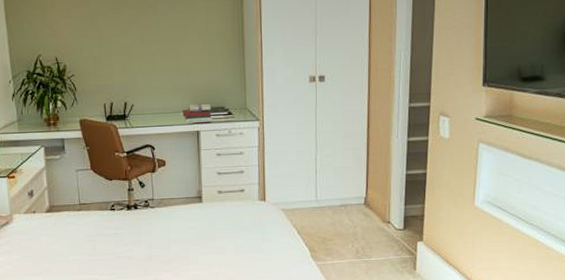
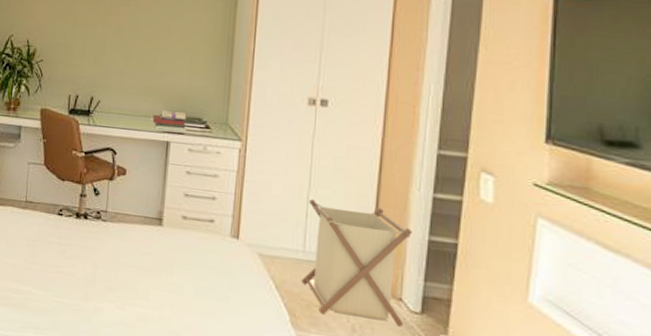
laundry basket: none [317,156,394,245] -> present [302,199,412,327]

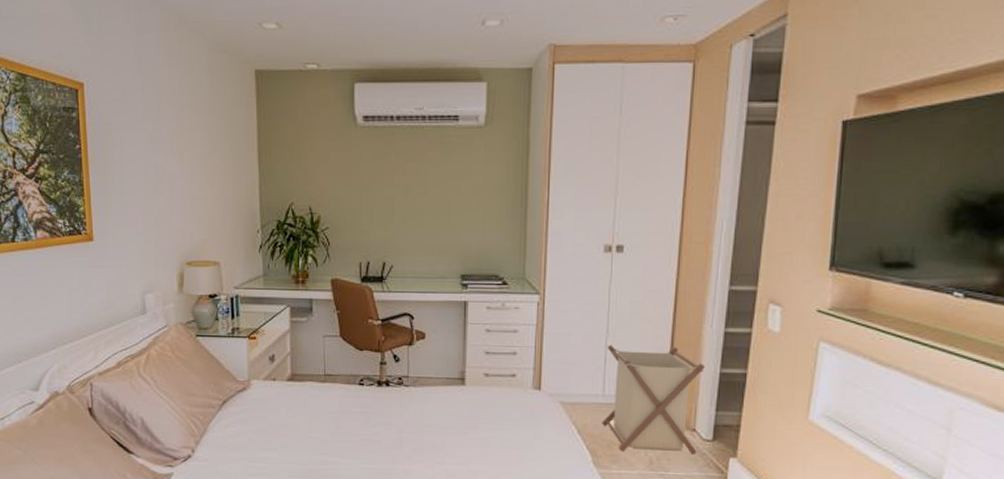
books: present [152,109,187,135] -> none [448,269,484,293]

